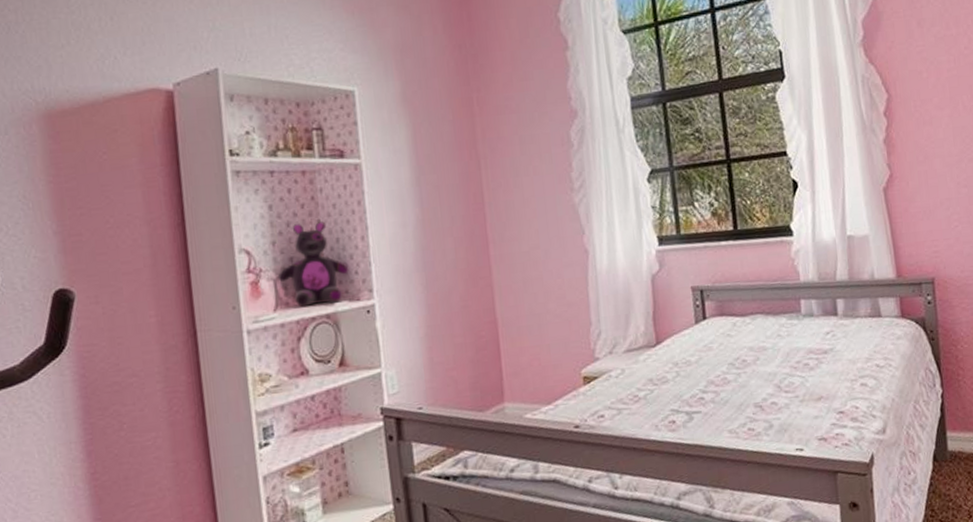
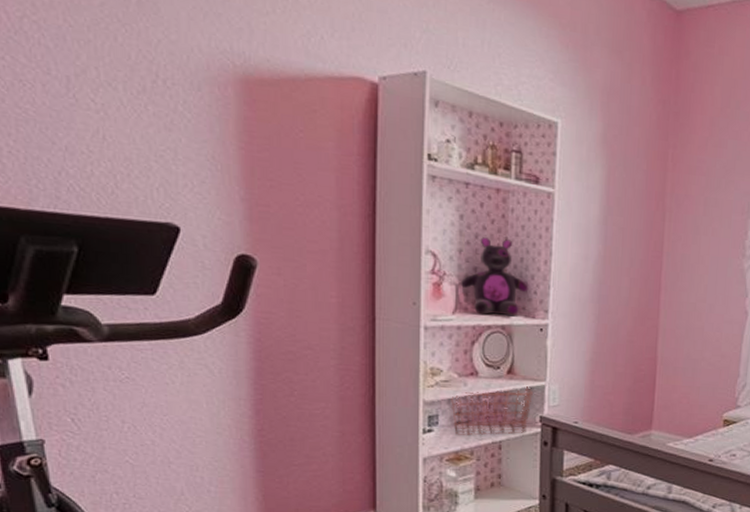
basket: none [284,376,370,444] -> present [451,386,534,436]

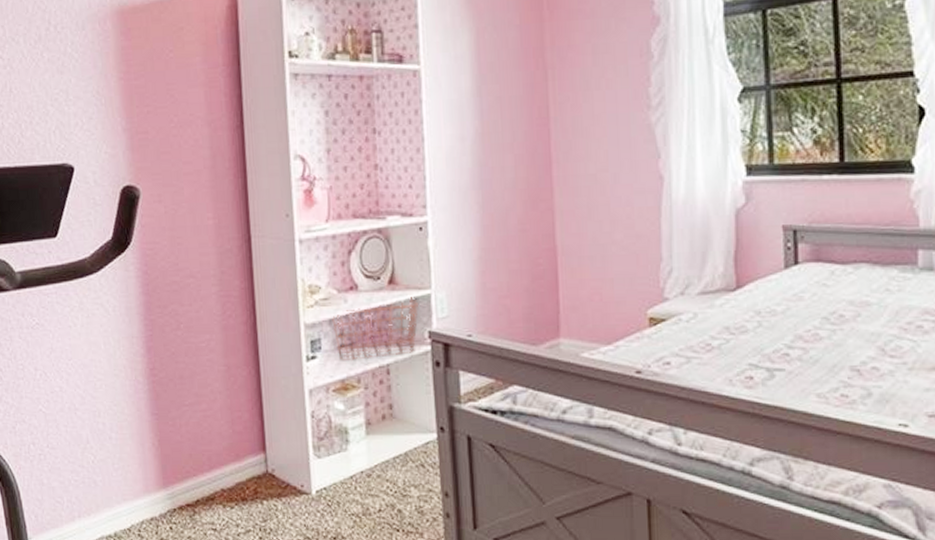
stuffed animal: present [460,237,529,317] -> none [331,130,403,219]

